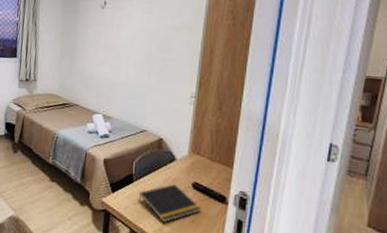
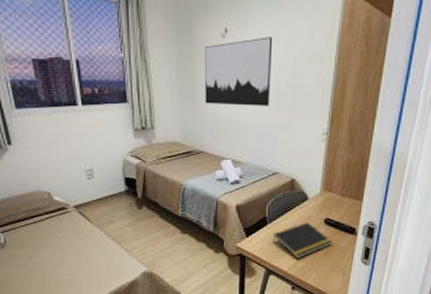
wall art: none [82,9,146,68] -> present [204,37,273,106]

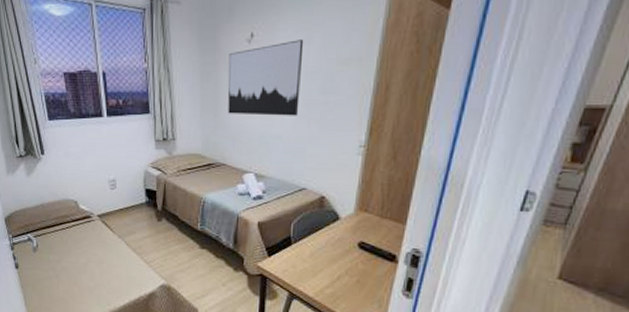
notepad: present [272,222,333,259] -> none [297,245,368,285]

